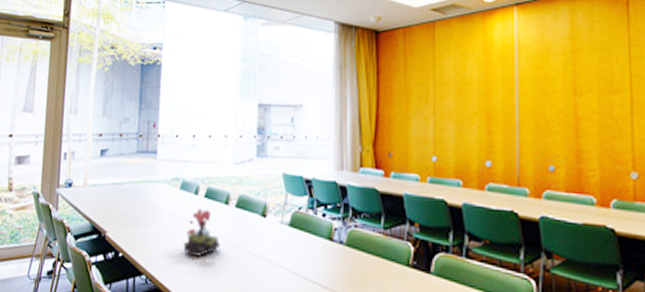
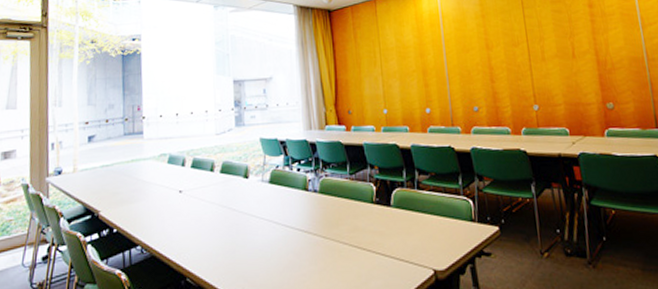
plant: present [183,208,220,257] -> none [175,178,209,222]

